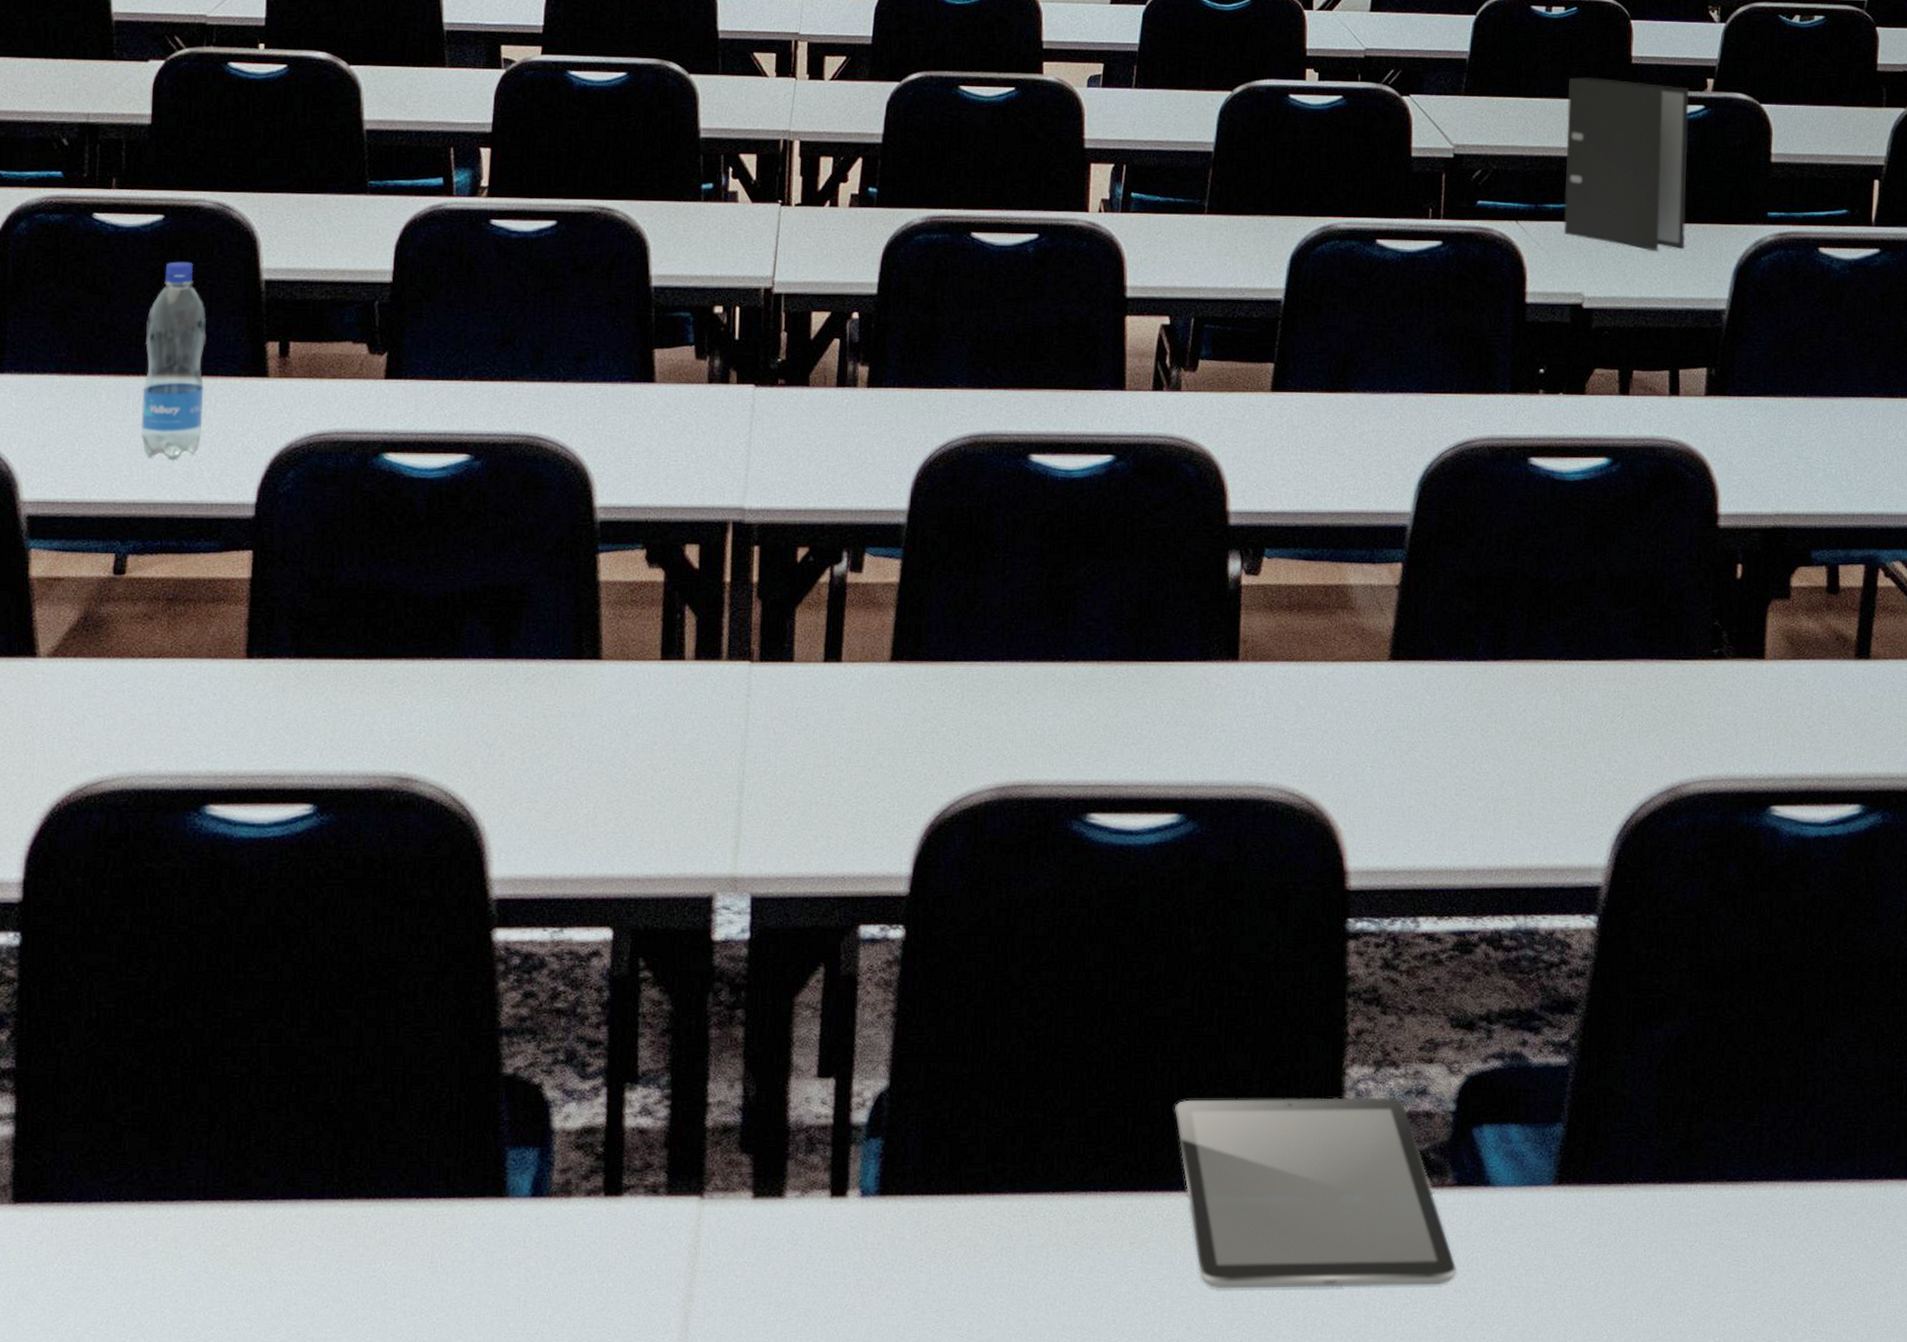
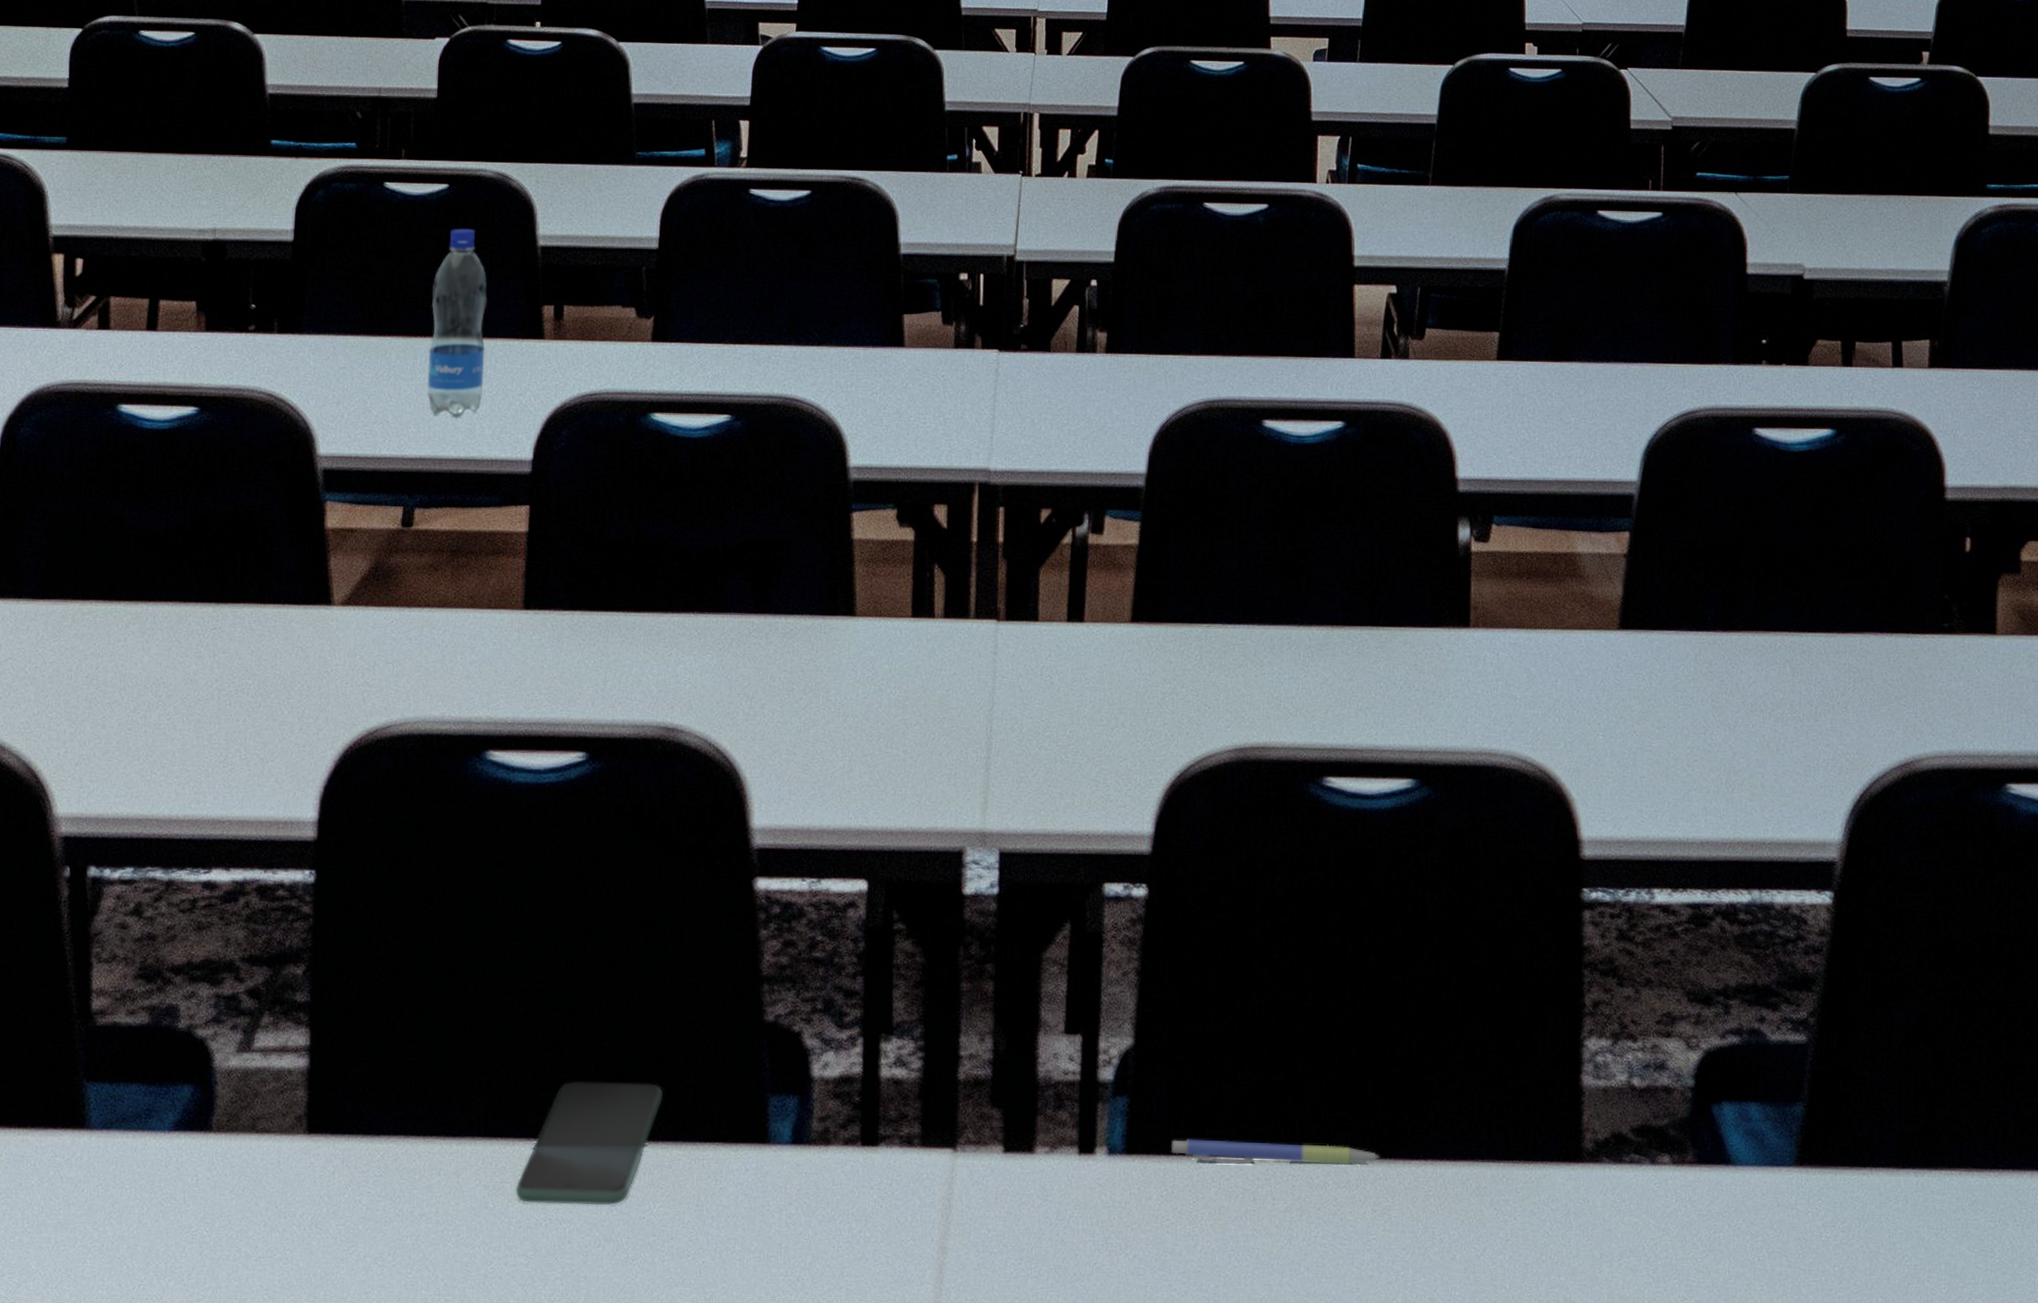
smartphone: none [237,1141,396,1266] -> present [515,1081,664,1205]
pen: none [926,1178,1139,1201] -> present [1171,1139,1380,1165]
tablet: present [1174,1097,1458,1289] -> none [1413,1067,1700,1265]
binder: present [1564,77,1689,250] -> none [1782,50,1905,222]

